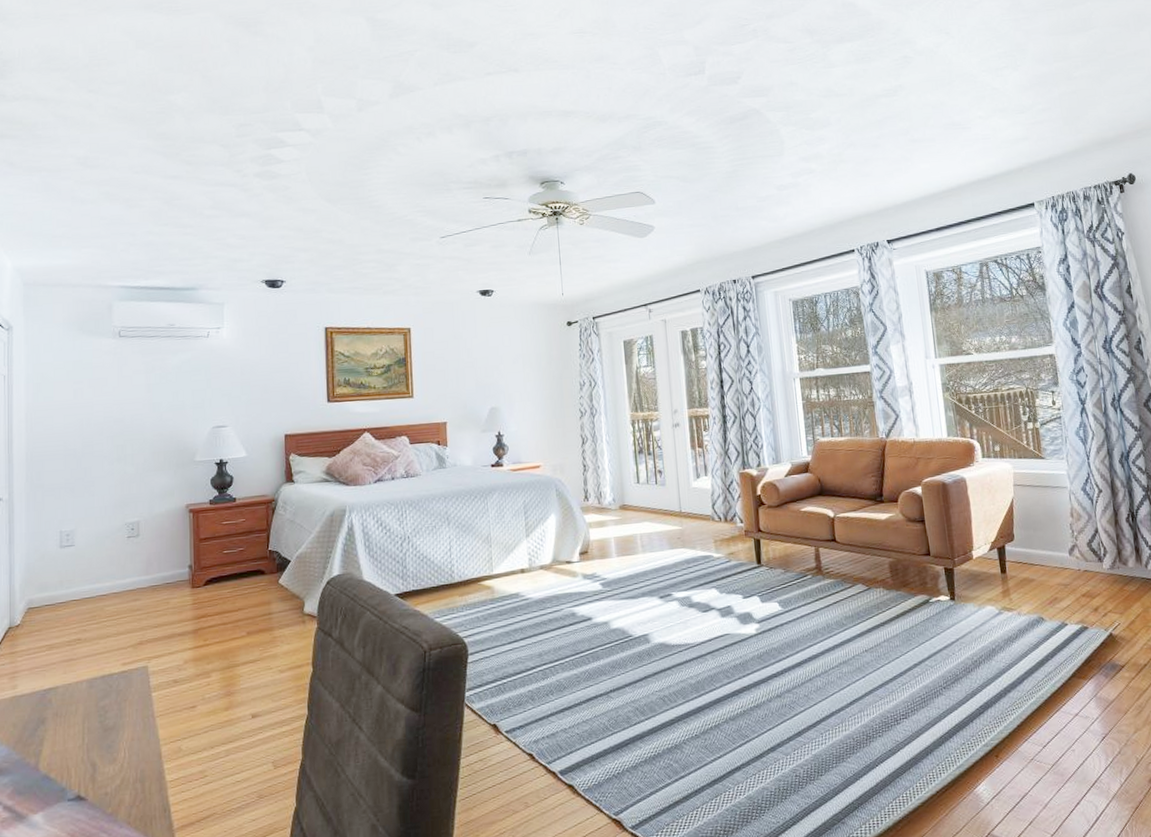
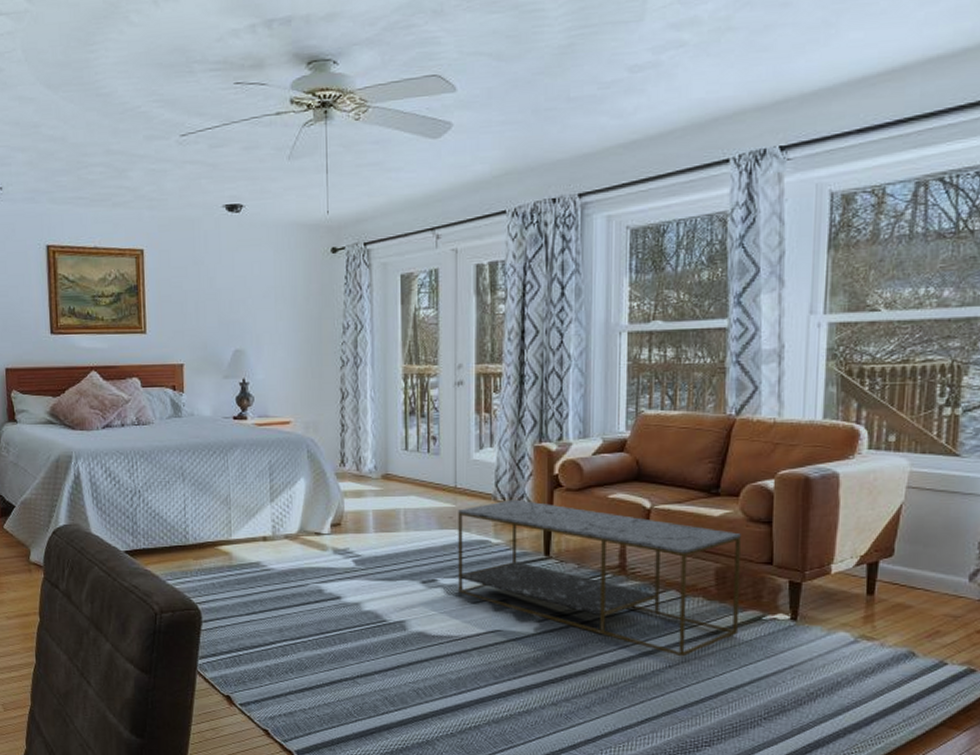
coffee table: none [684,518,913,641] -> present [458,499,741,657]

